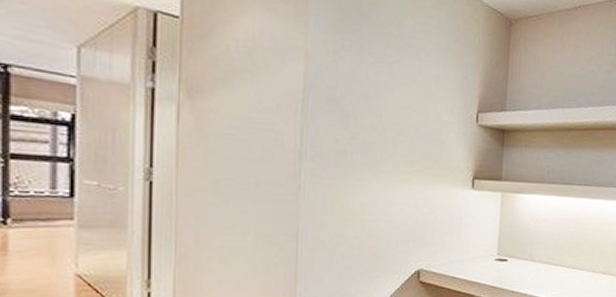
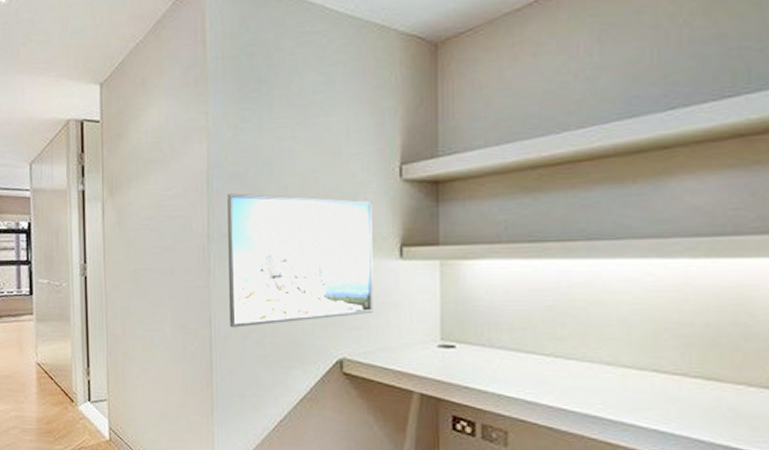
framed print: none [316,115,453,241] -> present [227,193,373,328]

